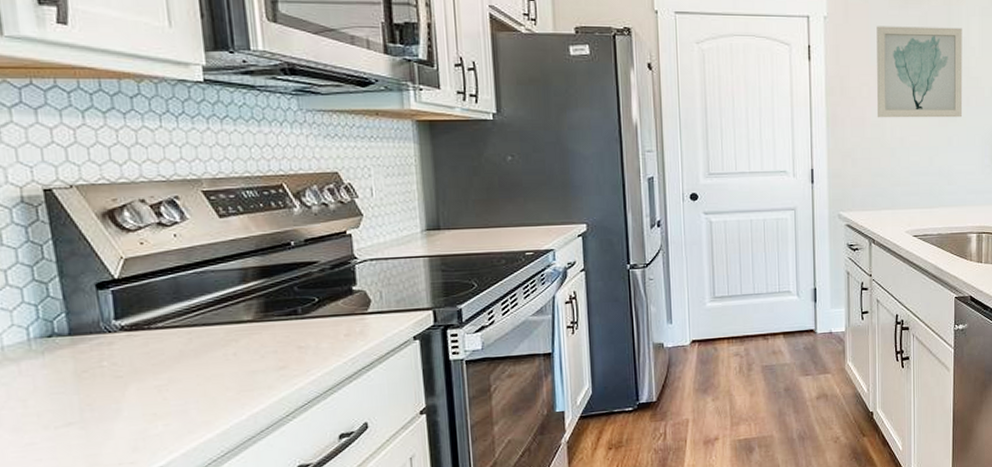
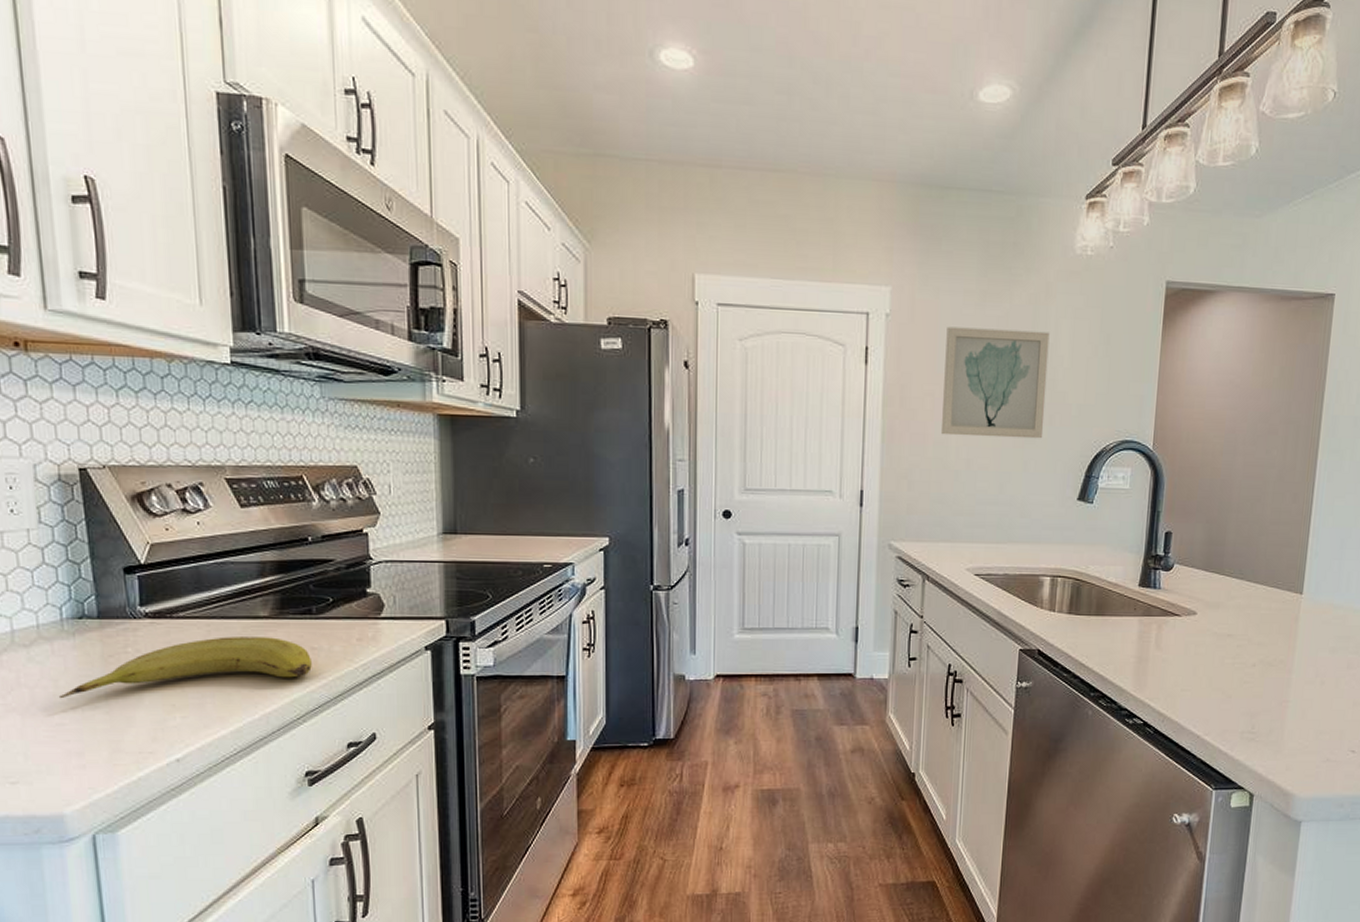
fruit: none [27,339,300,419] -> present [58,637,312,699]

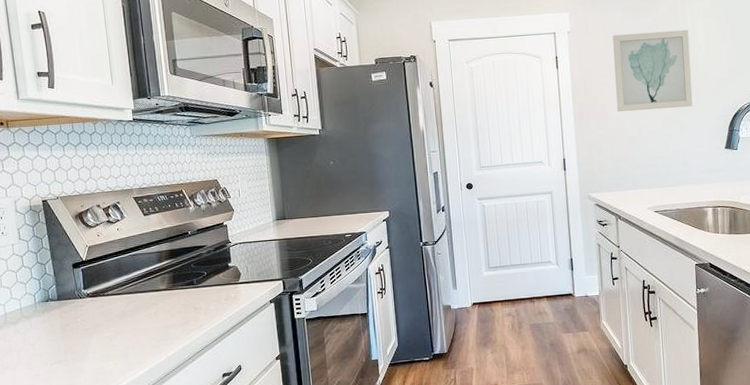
fruit: present [58,637,312,699] -> none [35,303,196,358]

